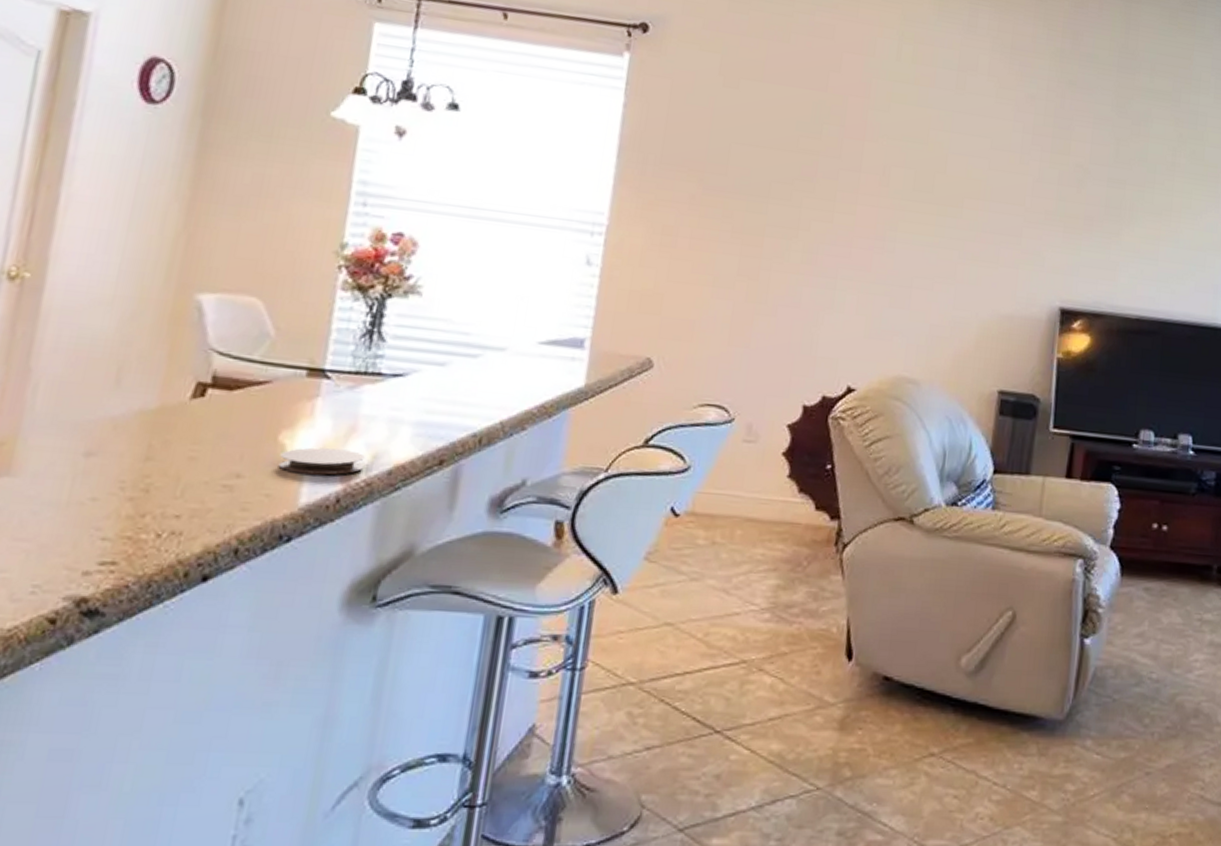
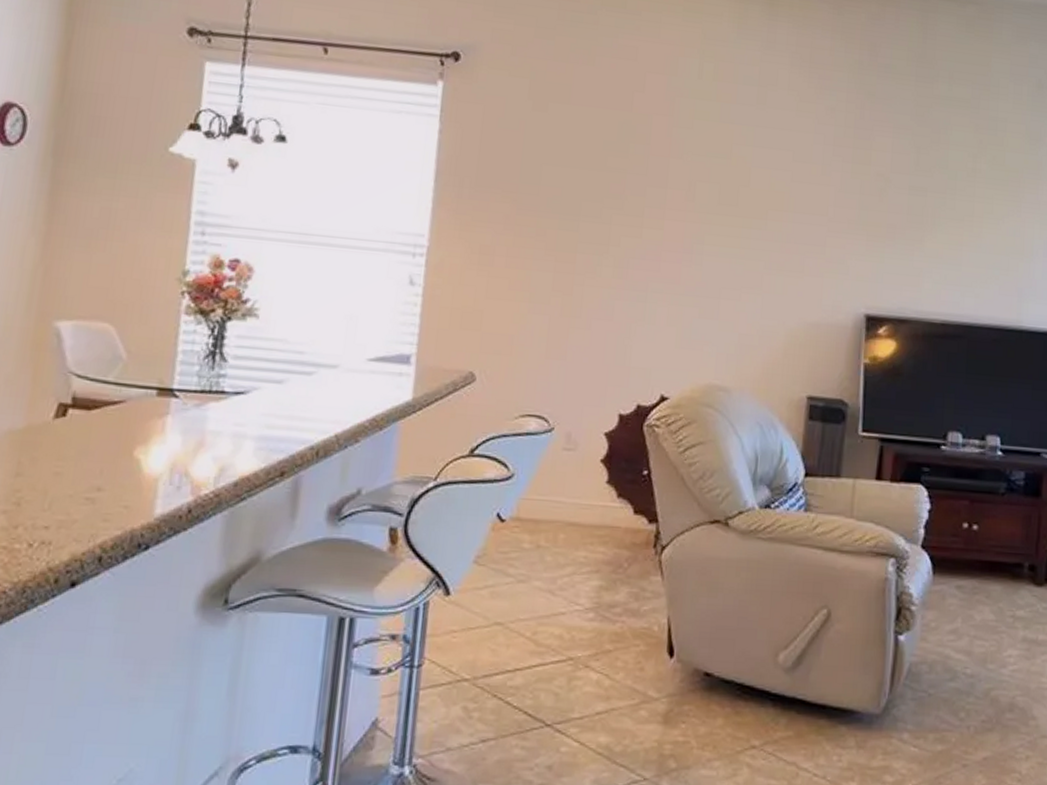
coaster: present [278,447,365,475] -> none [134,461,213,488]

